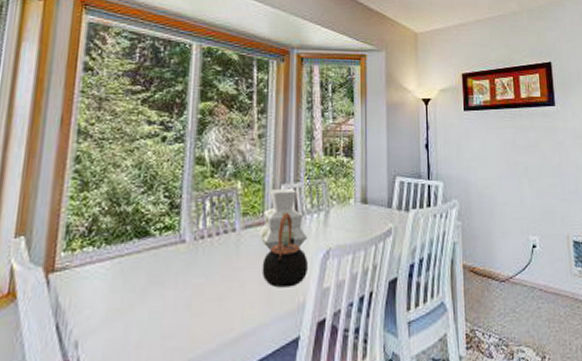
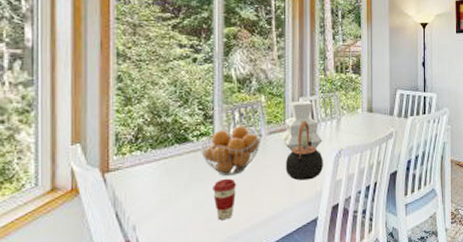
fruit basket: none [162,217,236,280] -> present [199,125,262,176]
coffee cup: none [174,283,203,338] -> present [213,178,237,221]

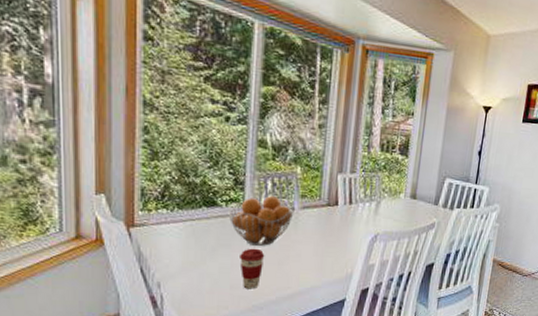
vase: present [281,100,323,151] -> none [315,177,359,230]
teapot: present [285,121,323,181] -> none [316,199,357,261]

